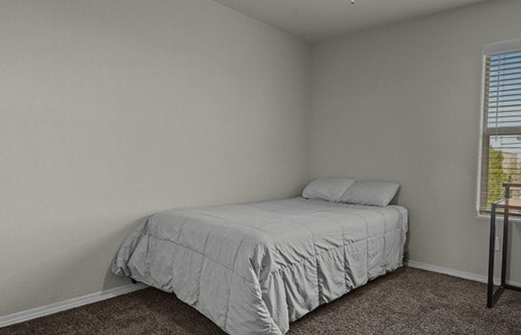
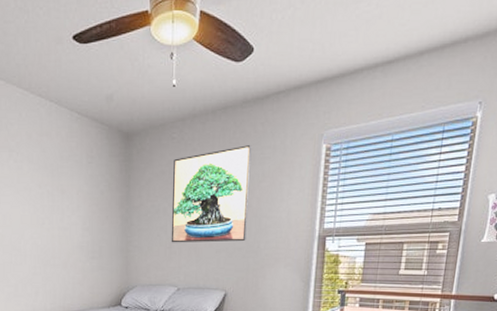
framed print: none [349,54,422,139] -> present [171,145,252,243]

